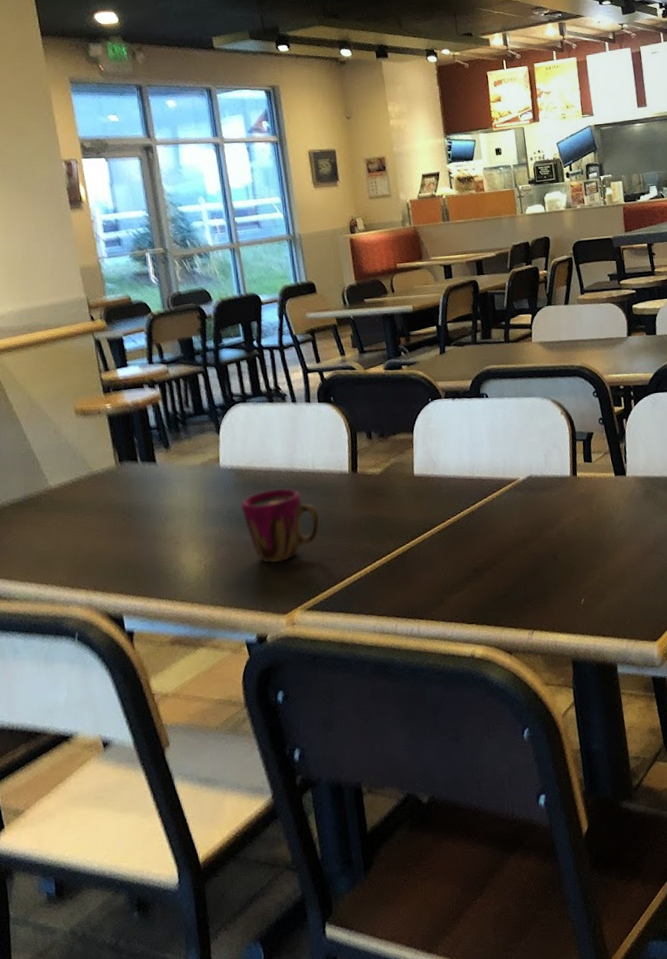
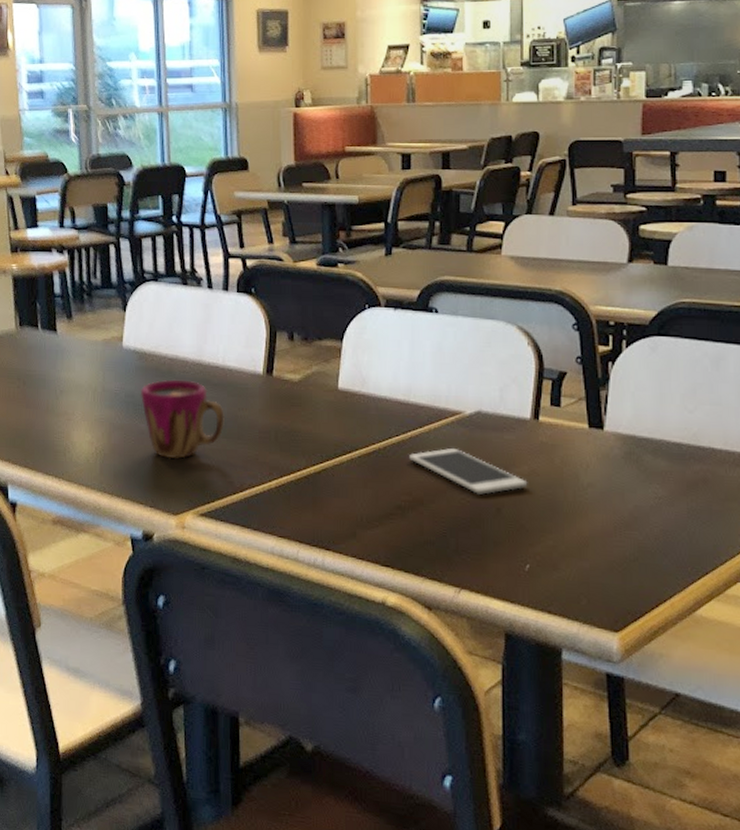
cell phone: none [479,510,575,547] -> present [409,447,528,495]

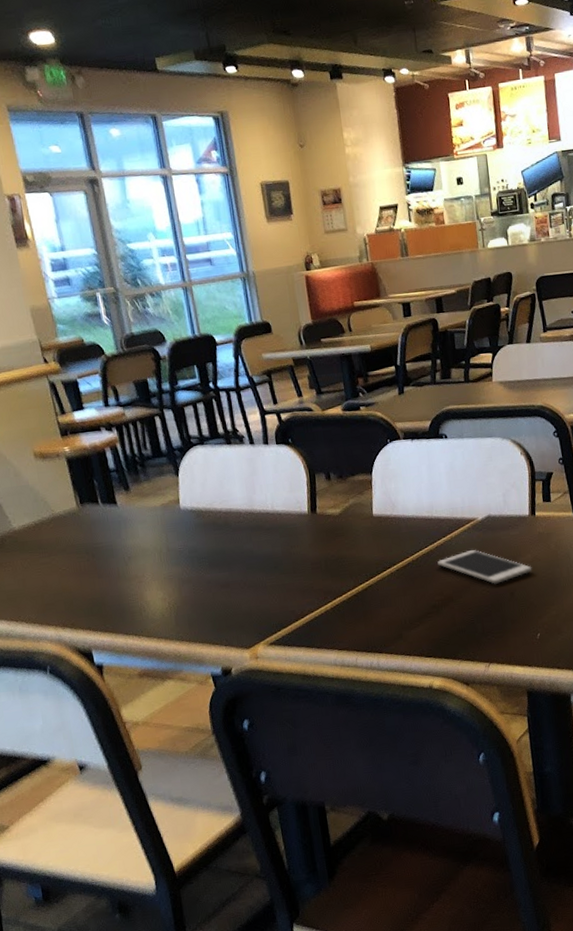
cup: present [140,379,224,459] -> none [202,529,281,601]

